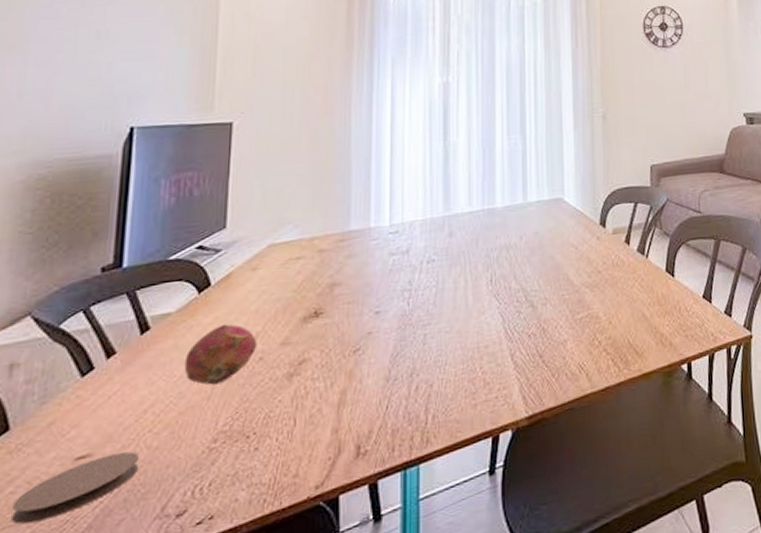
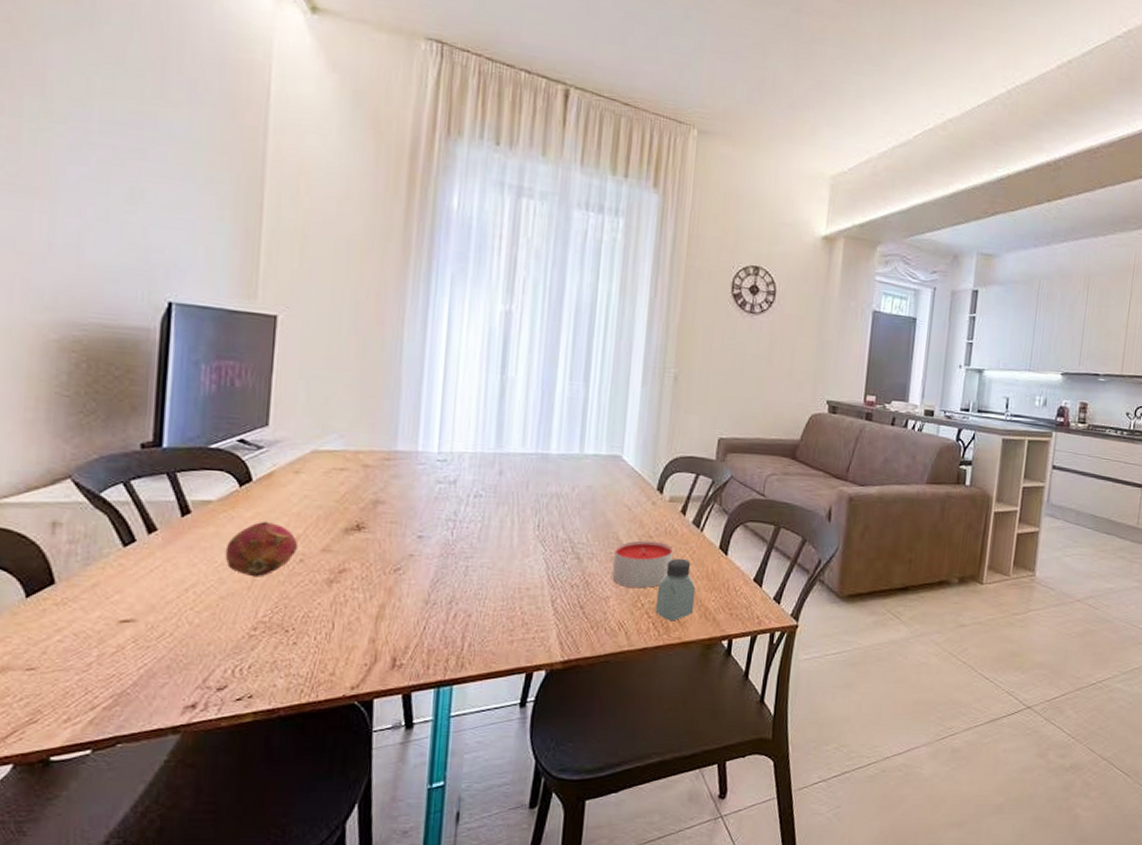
coaster: present [12,451,139,525] -> none [61,623,181,671]
candle: none [566,275,623,327] -> present [612,540,674,588]
saltshaker: none [612,287,650,355] -> present [655,558,696,622]

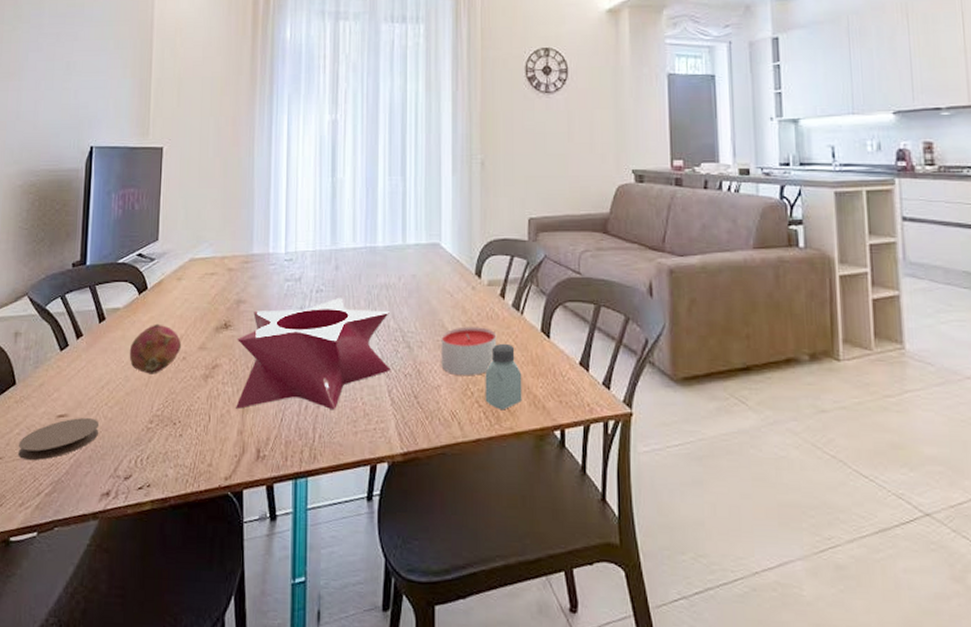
coaster: none [61,623,181,671] -> present [18,418,99,461]
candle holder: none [368,505,559,619] -> present [236,298,390,410]

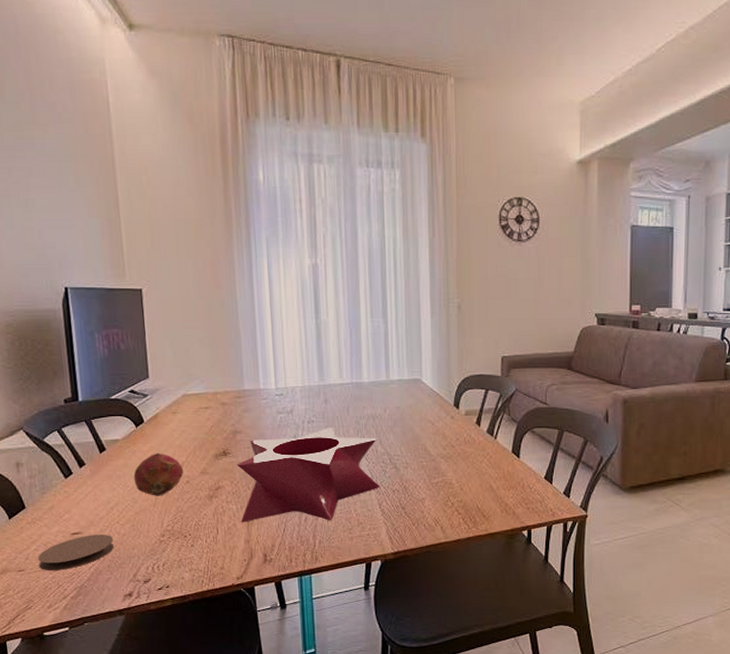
candle: present [441,327,497,375] -> none [424,450,474,489]
saltshaker: present [485,343,522,411] -> none [463,463,496,517]

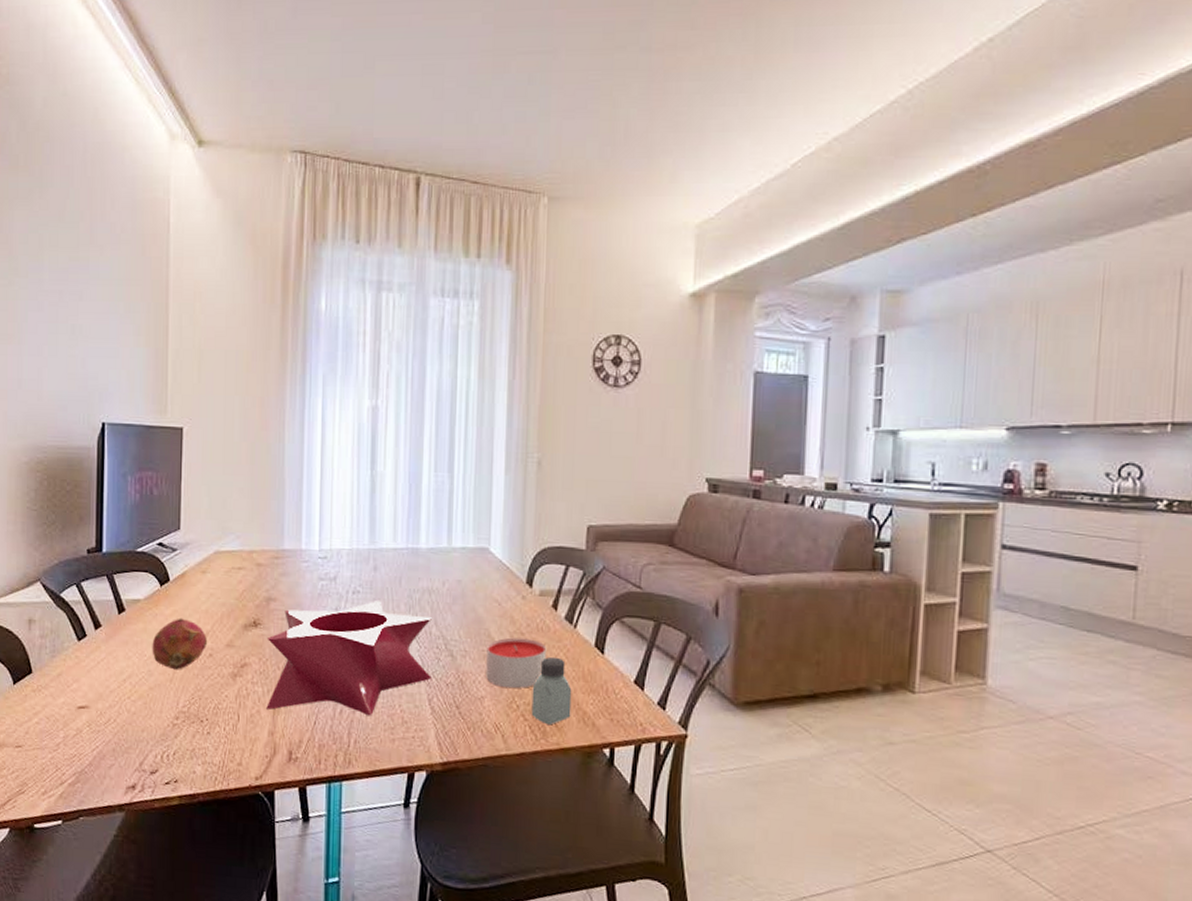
coaster: present [38,535,114,571] -> none [39,710,121,751]
candle: none [424,450,474,489] -> present [486,637,547,688]
saltshaker: none [463,463,496,517] -> present [531,656,572,726]

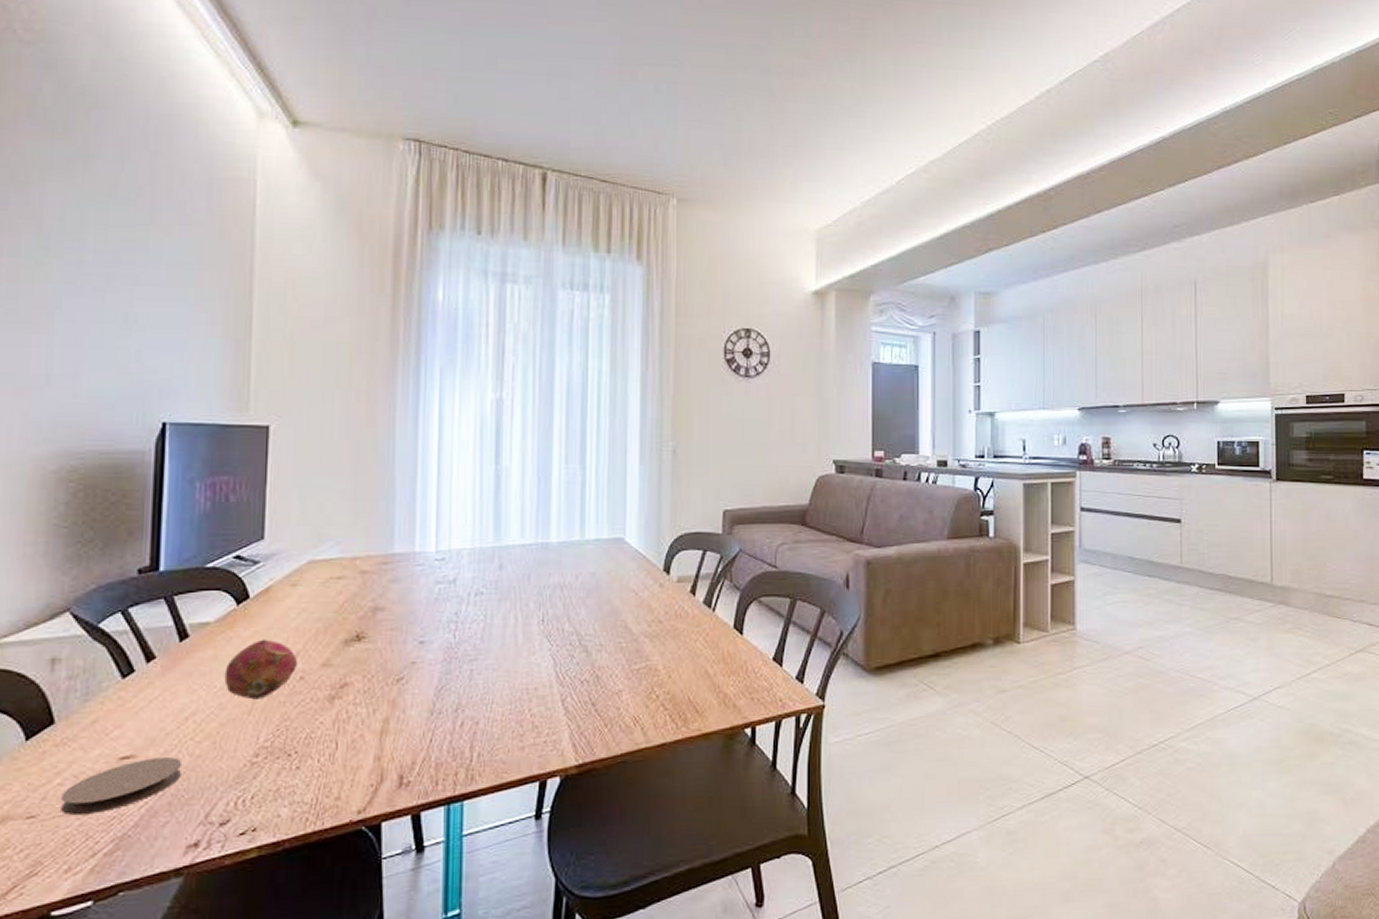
coaster: none [39,710,121,751] -> present [61,757,181,816]
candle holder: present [266,601,432,716] -> none [372,601,564,732]
candle: present [486,637,547,688] -> none [623,626,686,678]
saltshaker: present [531,656,572,726] -> none [671,642,712,712]

